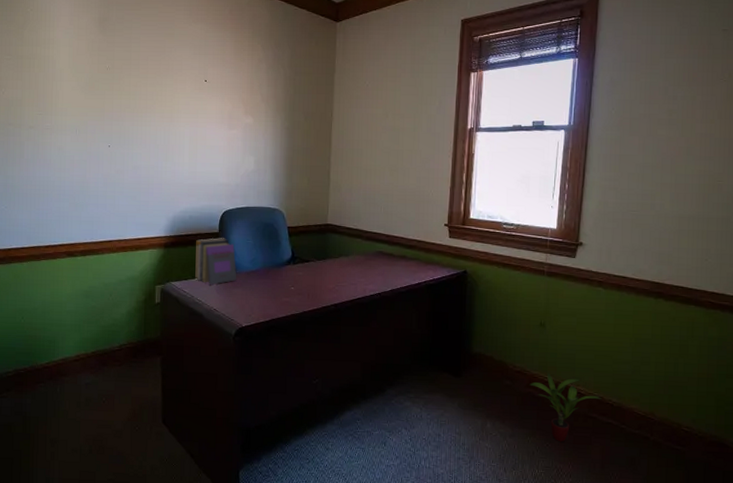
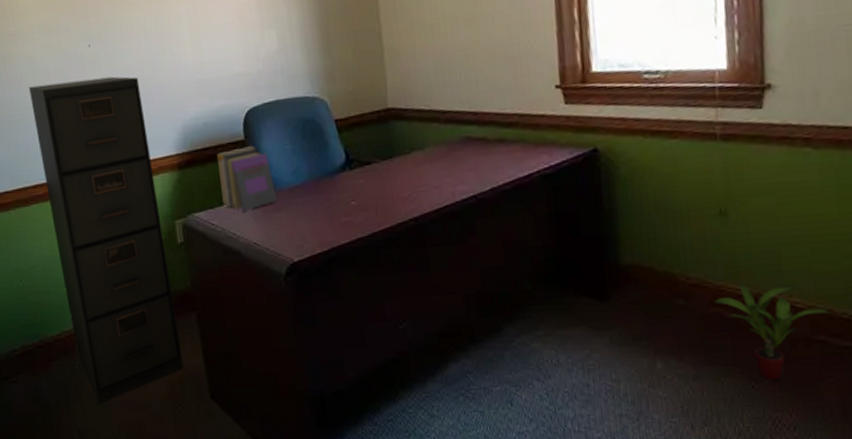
filing cabinet: none [55,170,145,421] -> present [29,76,184,404]

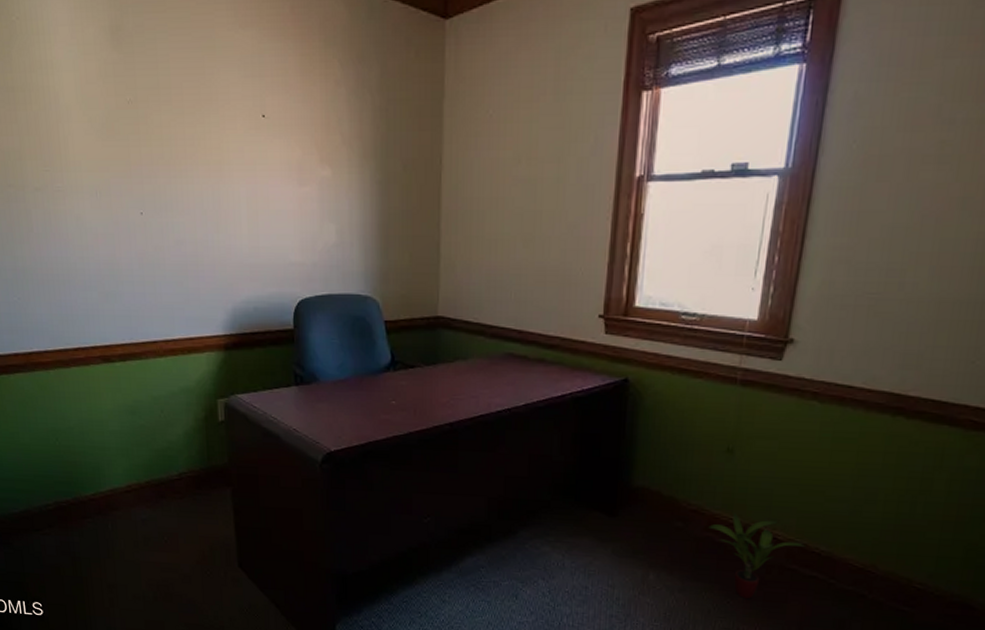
filing cabinet: present [29,76,184,404] -> none [75,248,215,563]
books: present [217,146,278,211] -> none [265,336,321,398]

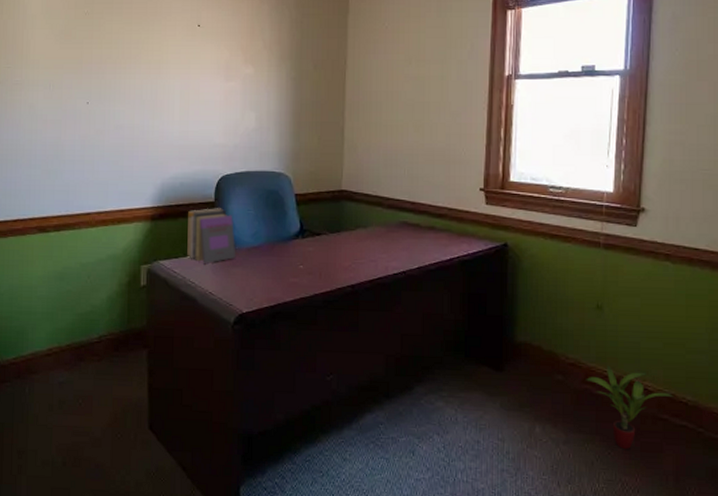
books: none [265,336,321,398] -> present [187,208,236,263]

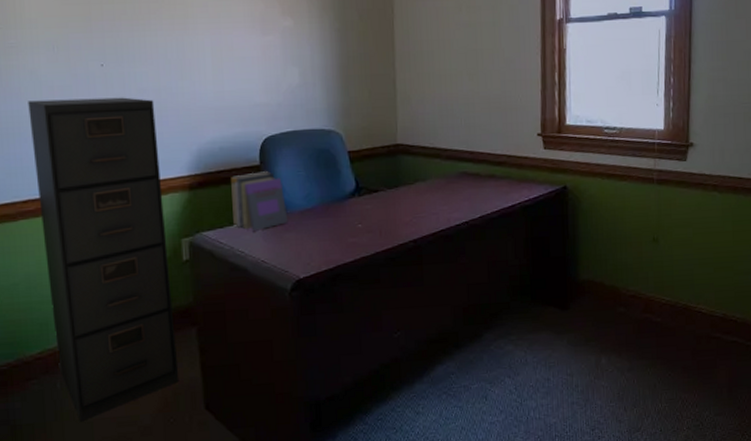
filing cabinet: none [25,131,129,427] -> present [28,97,180,422]
potted plant: present [586,365,674,449] -> none [646,293,725,369]

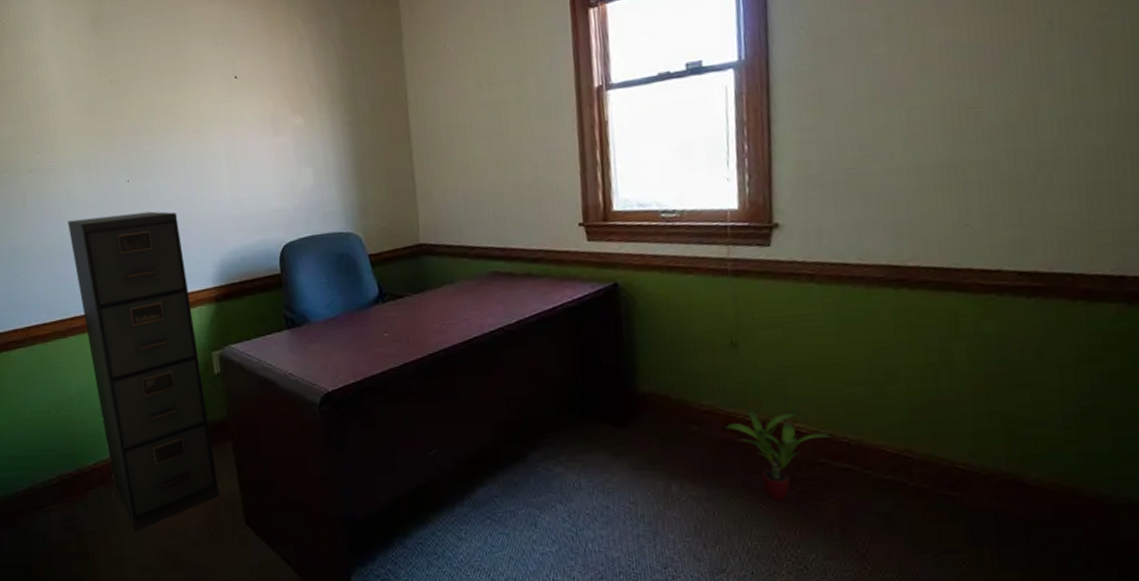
books: present [231,171,289,231] -> none [254,280,313,342]
potted plant: none [646,293,725,369] -> present [725,409,833,501]

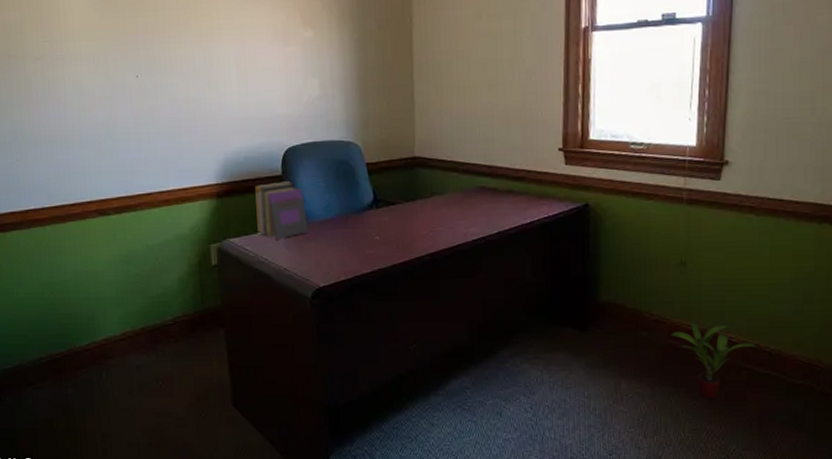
filing cabinet: present [68,211,220,532] -> none [73,107,210,410]
books: none [254,280,313,342] -> present [255,181,309,239]

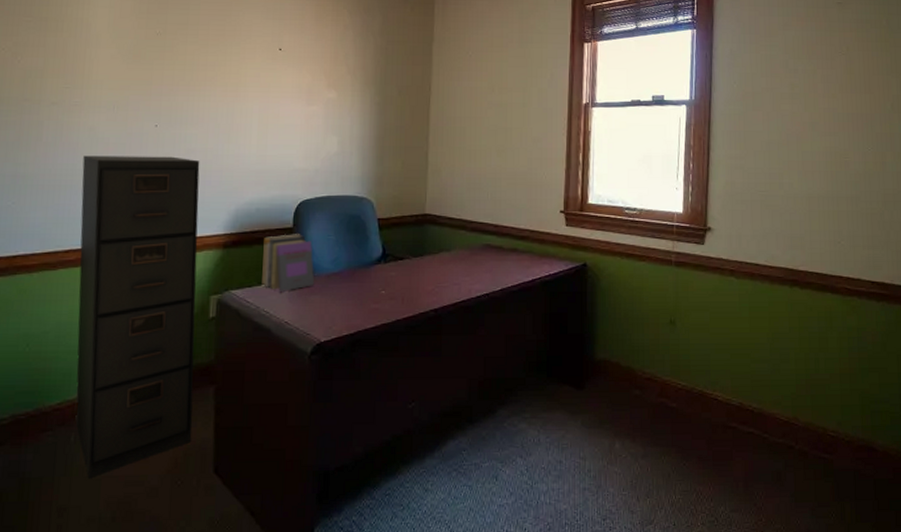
filing cabinet: none [73,107,210,410] -> present [75,155,200,479]
potted plant: present [670,320,758,399] -> none [661,378,741,459]

